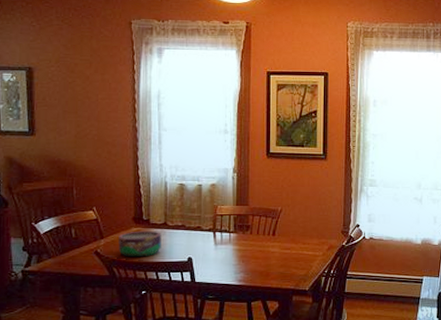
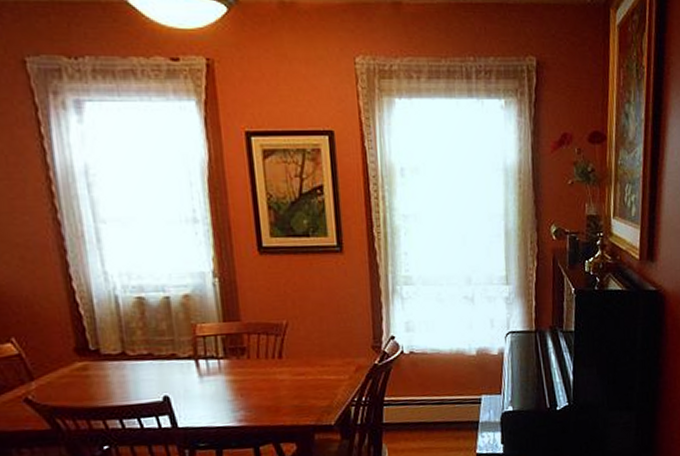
bowl: present [118,230,162,257] -> none [57,364,123,403]

